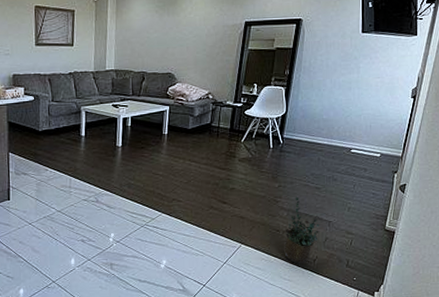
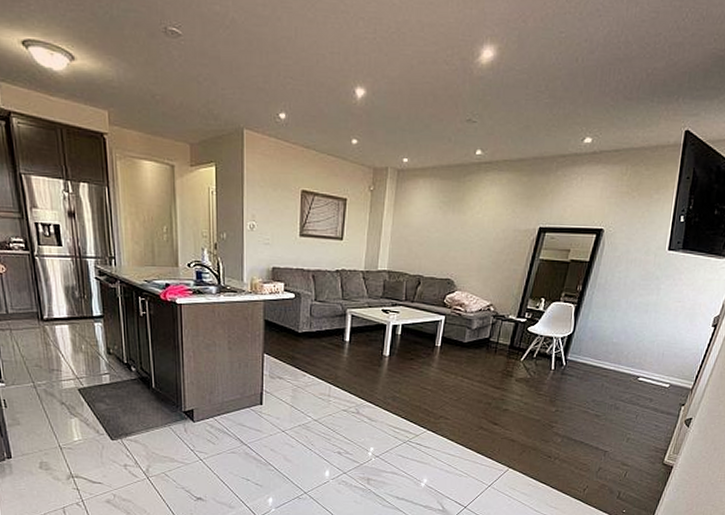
potted plant: present [283,197,320,265] -> none [553,423,596,493]

